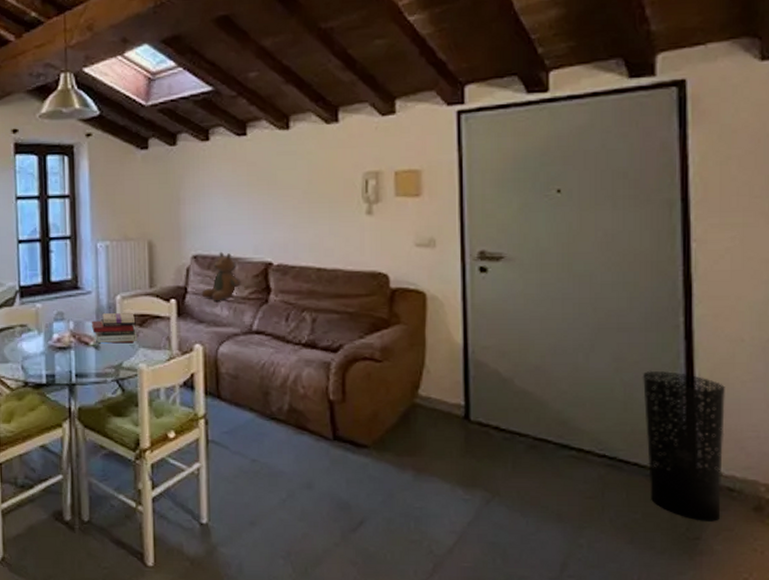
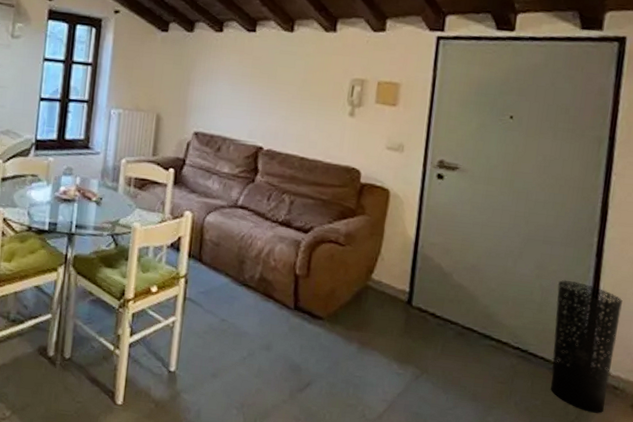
books: present [91,313,137,344] -> none [95,173,136,204]
teddy bear: present [201,251,239,301] -> none [197,131,232,176]

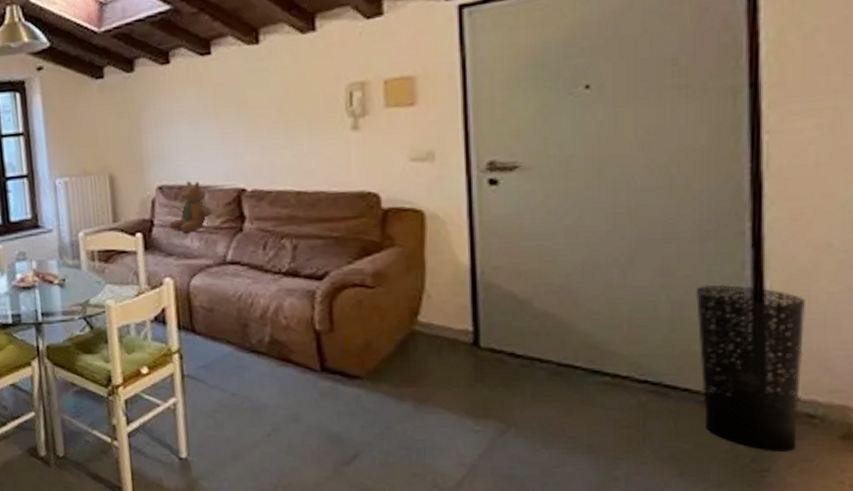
teddy bear: none [197,131,232,176] -> present [169,180,210,233]

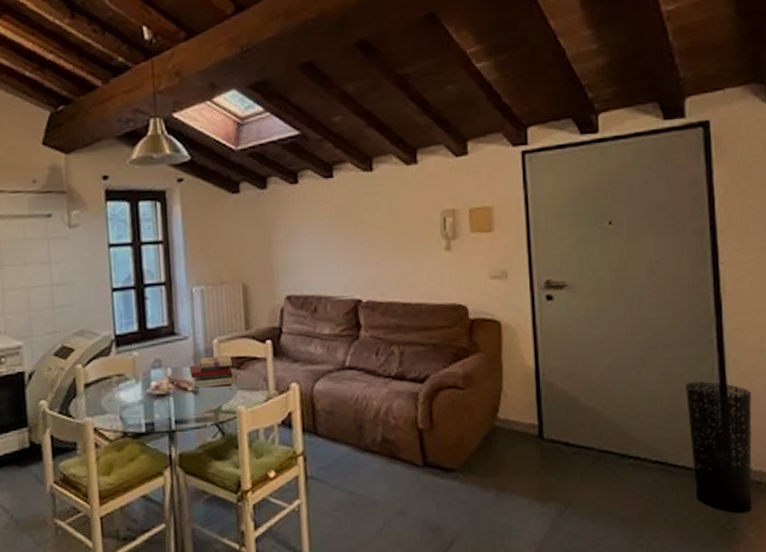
books: none [54,249,104,281] -> present [189,356,236,388]
teddy bear: present [169,180,210,233] -> none [296,291,331,340]

